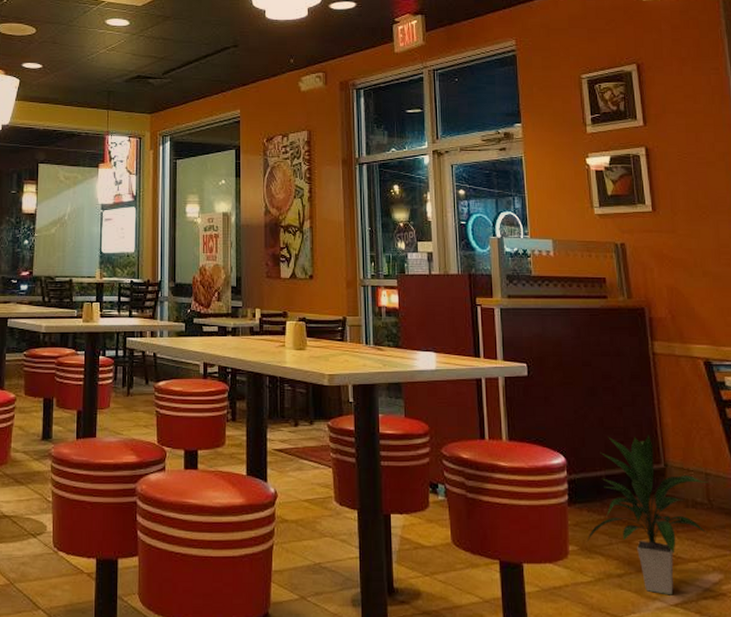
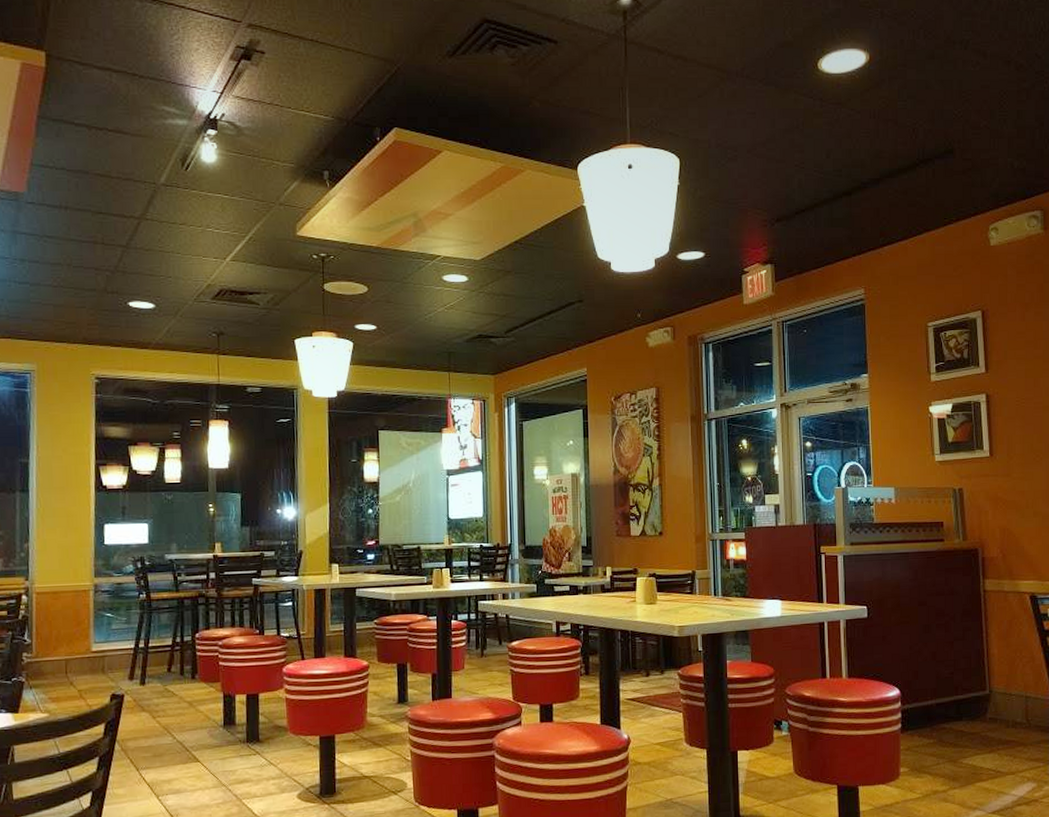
indoor plant: present [586,435,709,595] -> none [916,665,1028,805]

